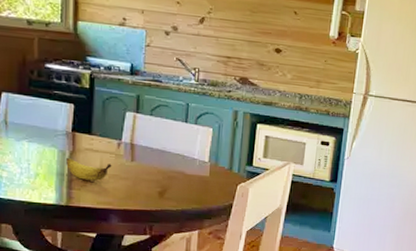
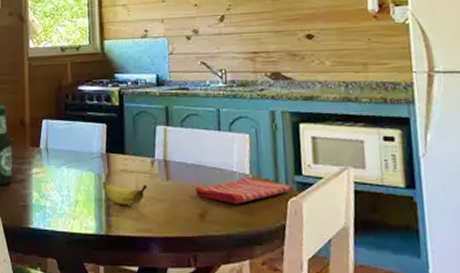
dish towel: none [157,163,244,186] -> present [195,176,293,204]

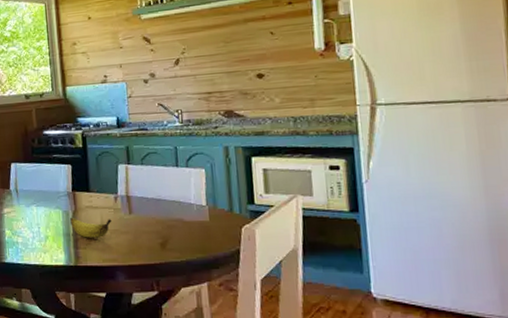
dish towel: present [195,176,293,204] -> none [156,207,246,233]

